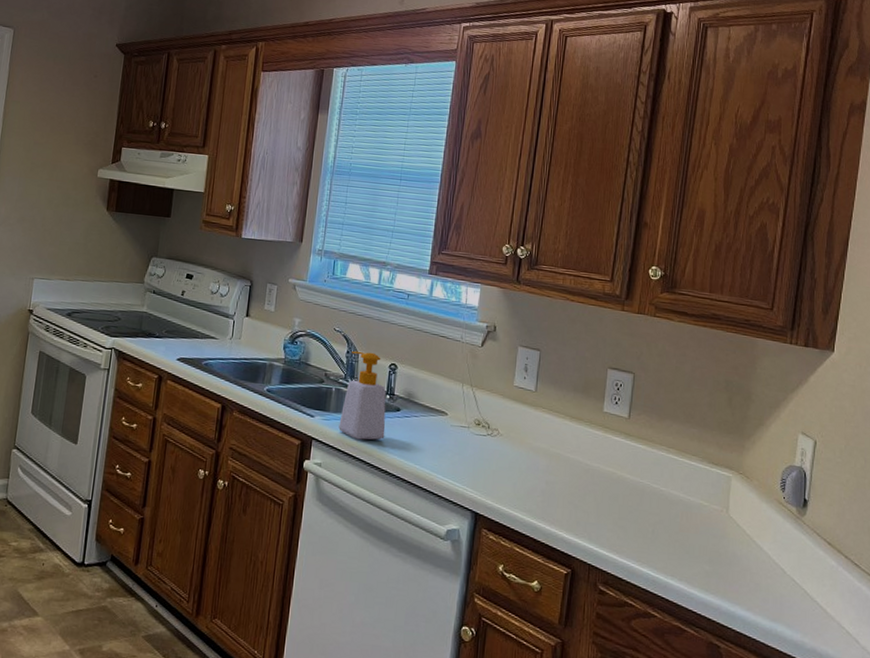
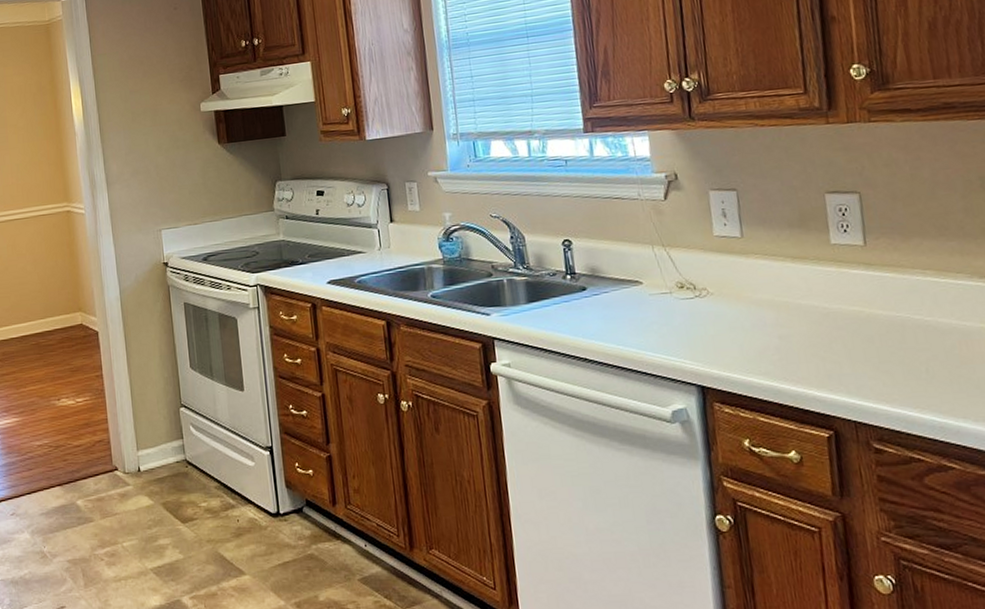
soap bottle: present [338,350,386,440] -> none [516,232,575,330]

